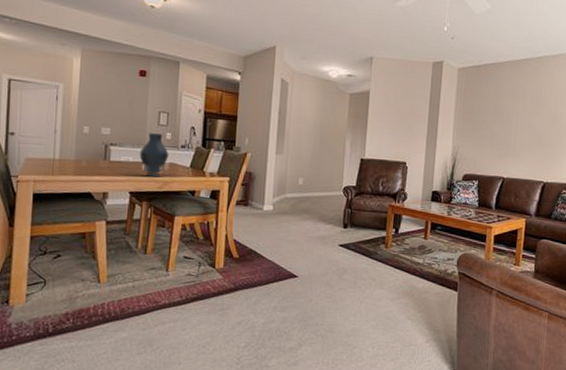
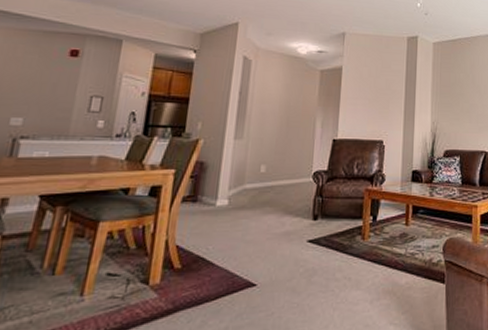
vase: present [139,133,169,177] -> none [58,121,99,175]

